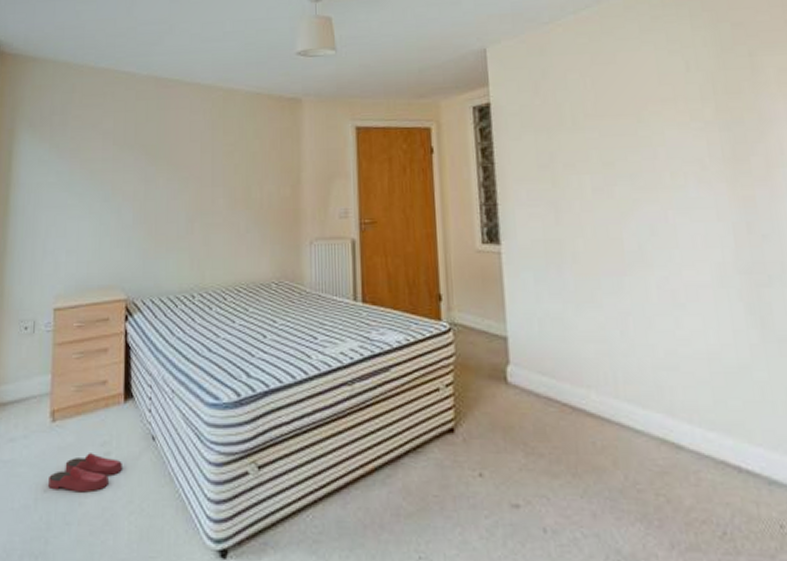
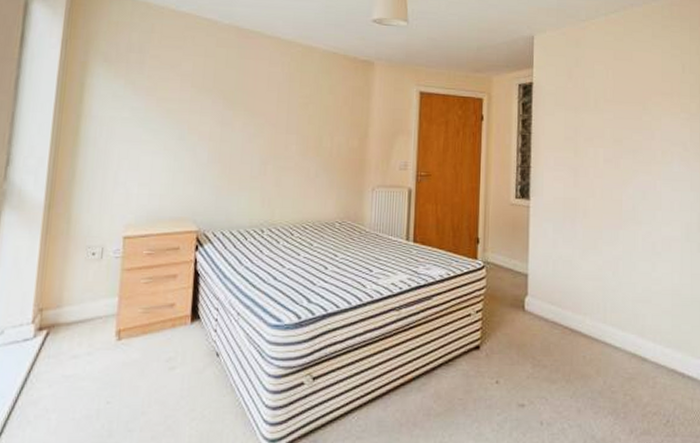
slippers: present [48,453,122,493] -> none [111,368,186,403]

